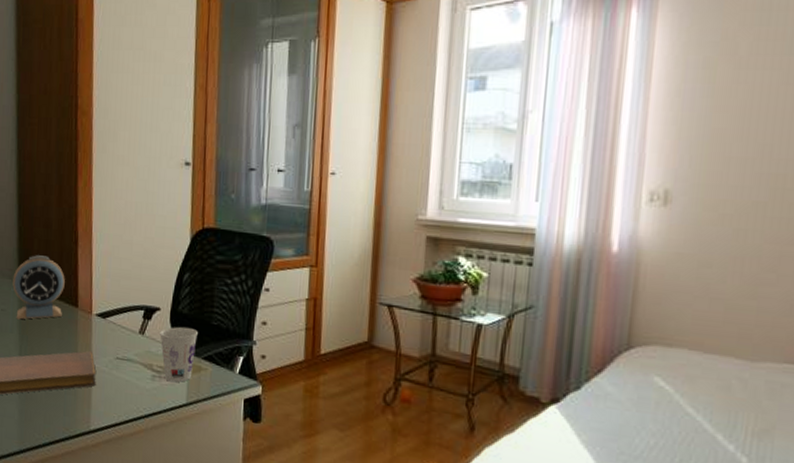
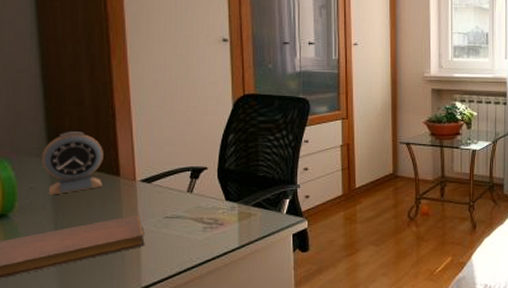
cup: present [160,326,198,383] -> none [208,181,245,231]

